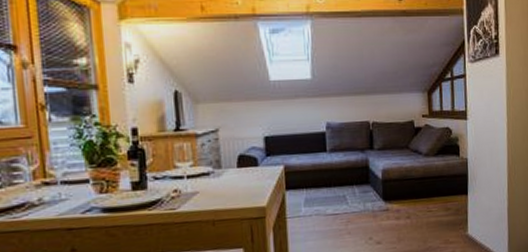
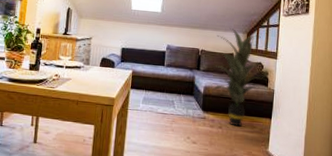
indoor plant: none [388,88,462,214] -> present [211,28,270,128]

